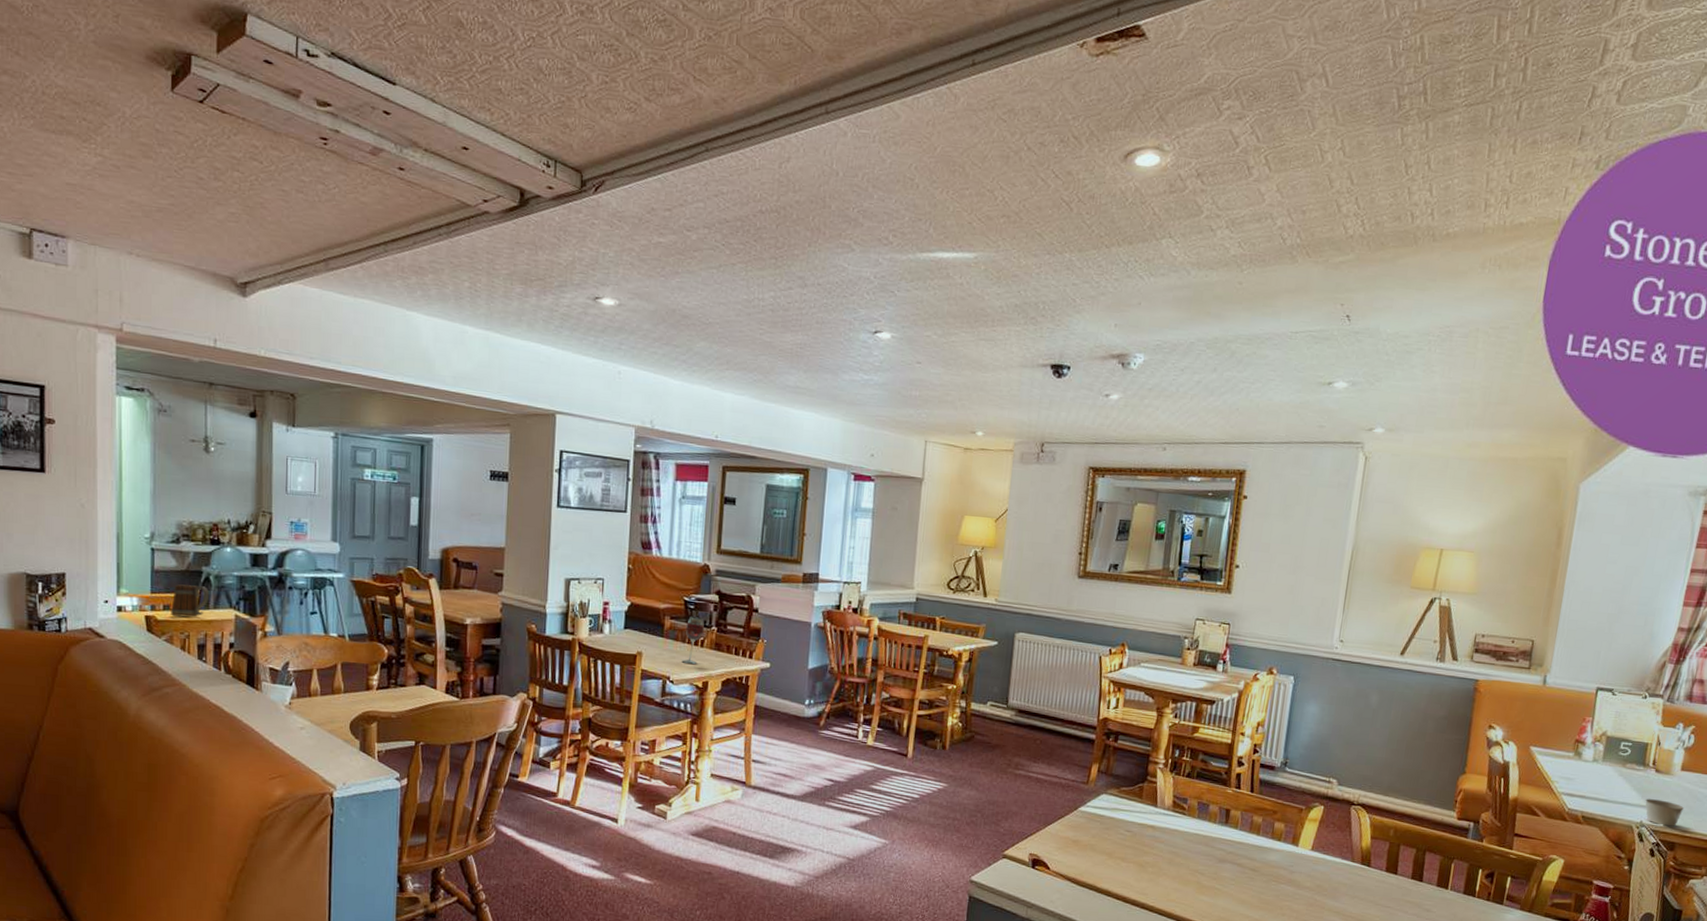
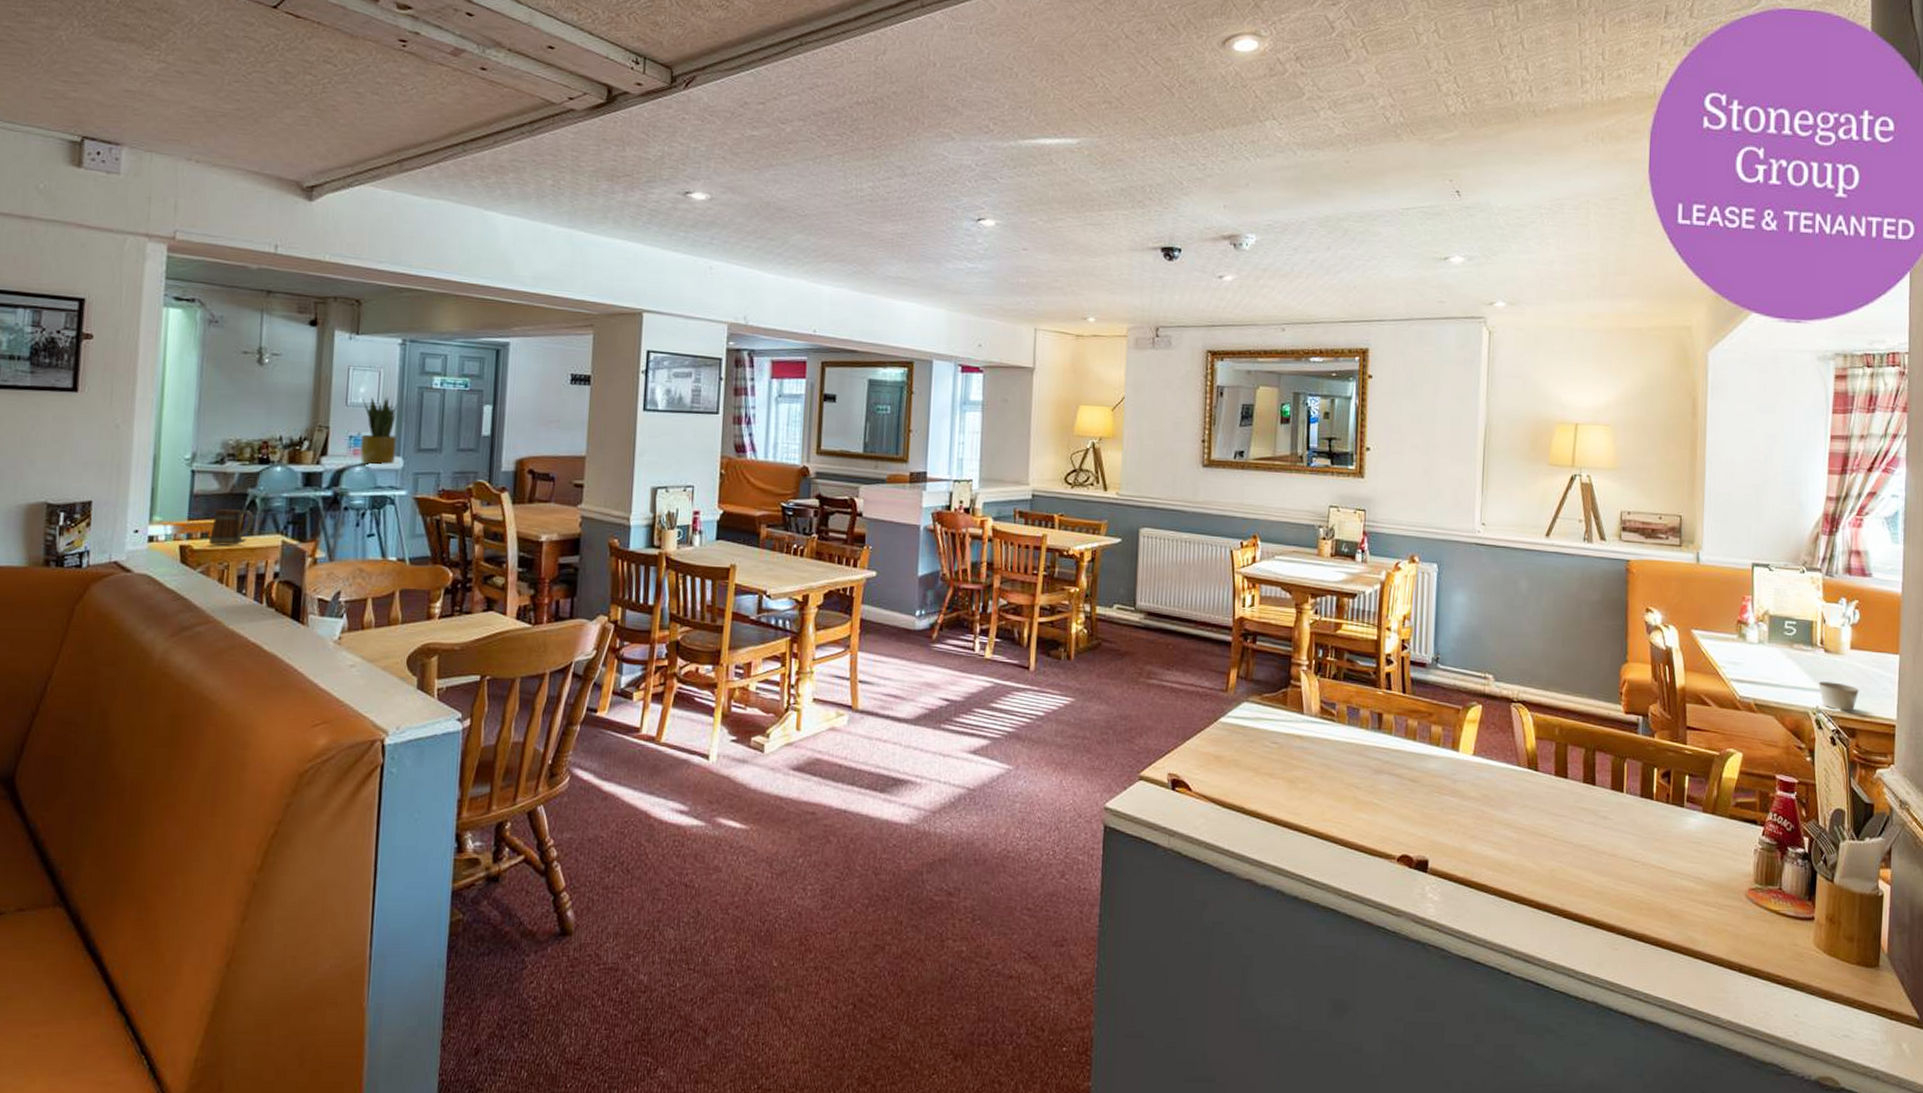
planter: none [300,486,335,549] -> present [360,396,400,464]
wineglass: present [681,615,704,665] -> none [779,522,804,577]

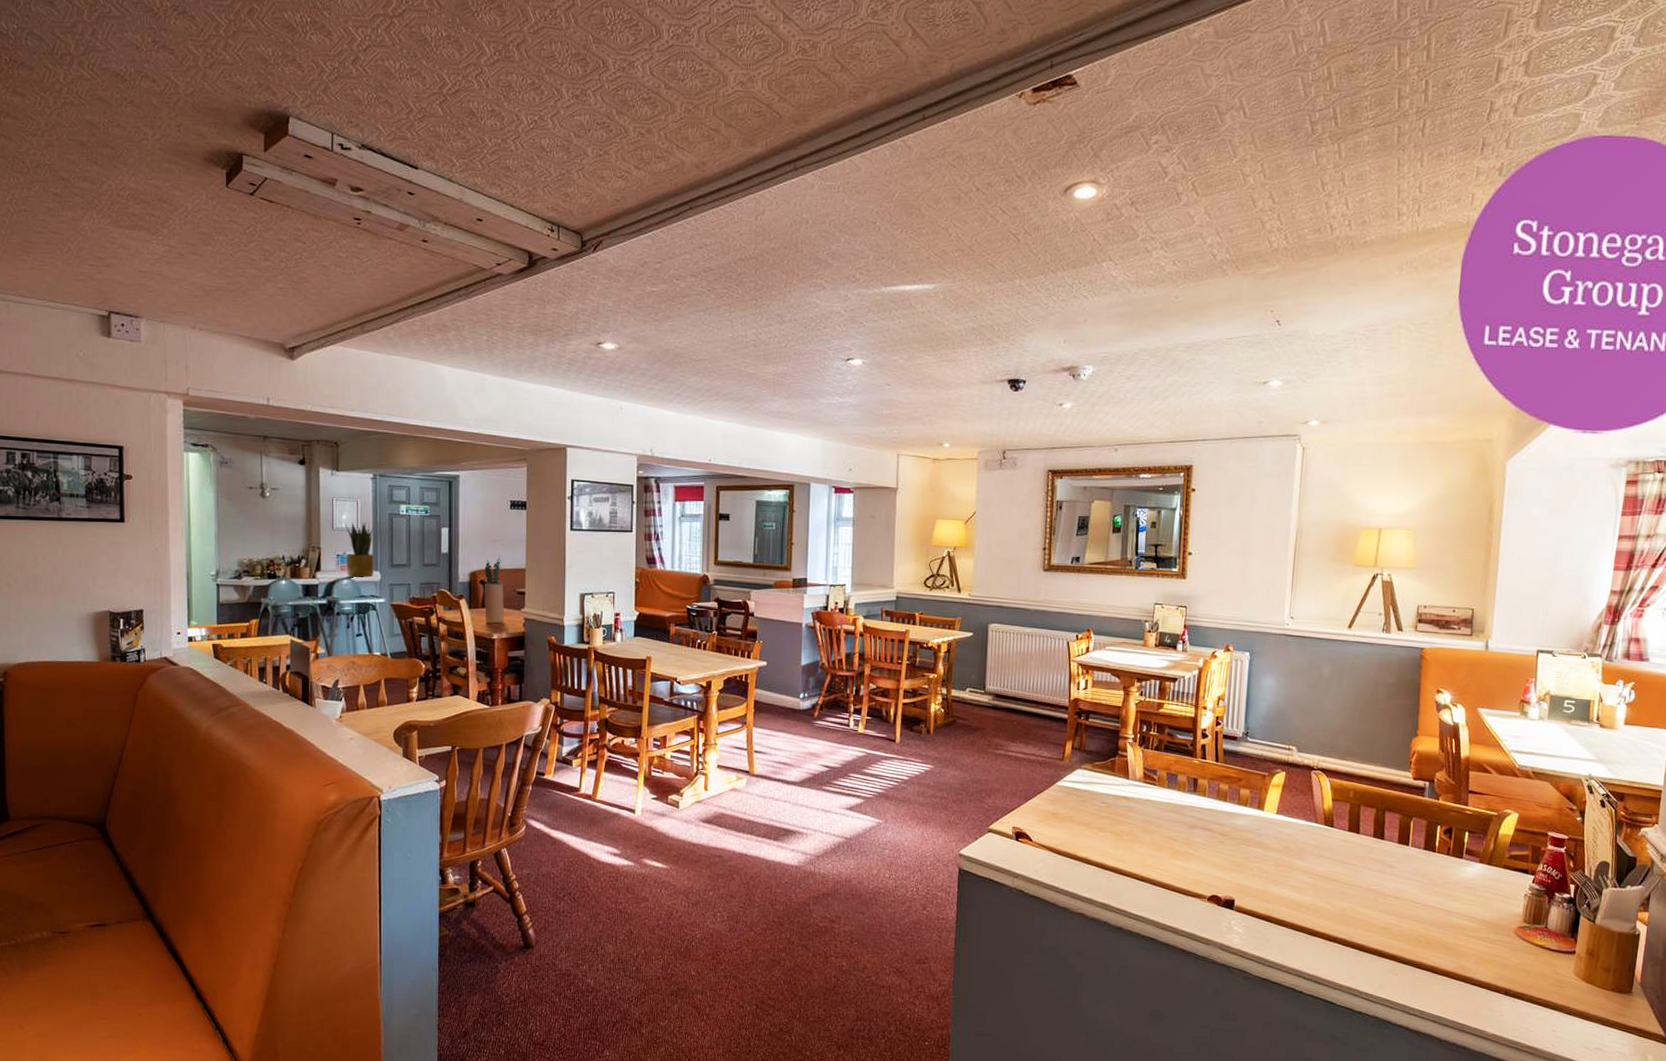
beer mug: present [208,509,255,546] -> none [234,615,268,644]
vase: none [532,440,558,523] -> present [484,556,504,624]
candle: present [1818,682,1859,711] -> none [1592,753,1630,778]

